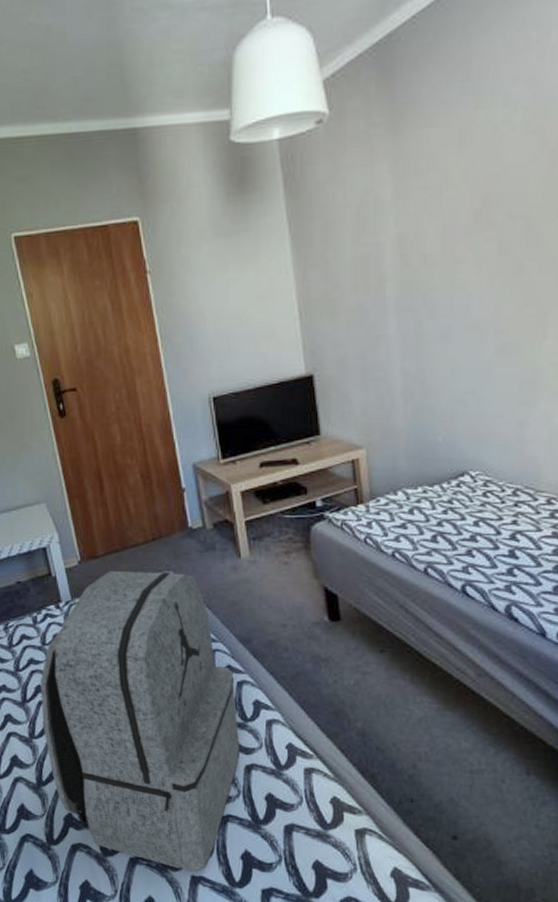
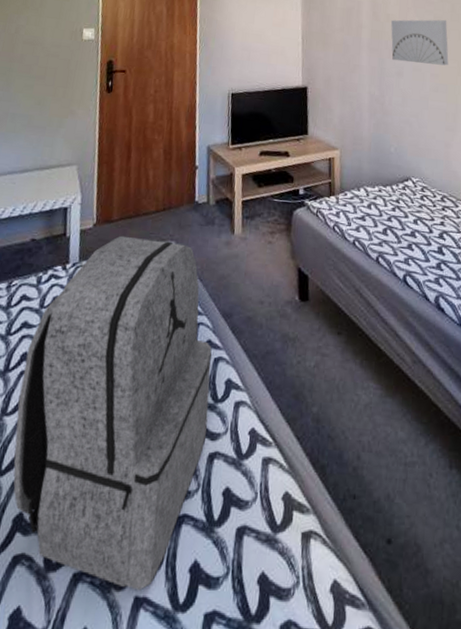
wall art: none [430,246,523,320] -> present [391,19,449,66]

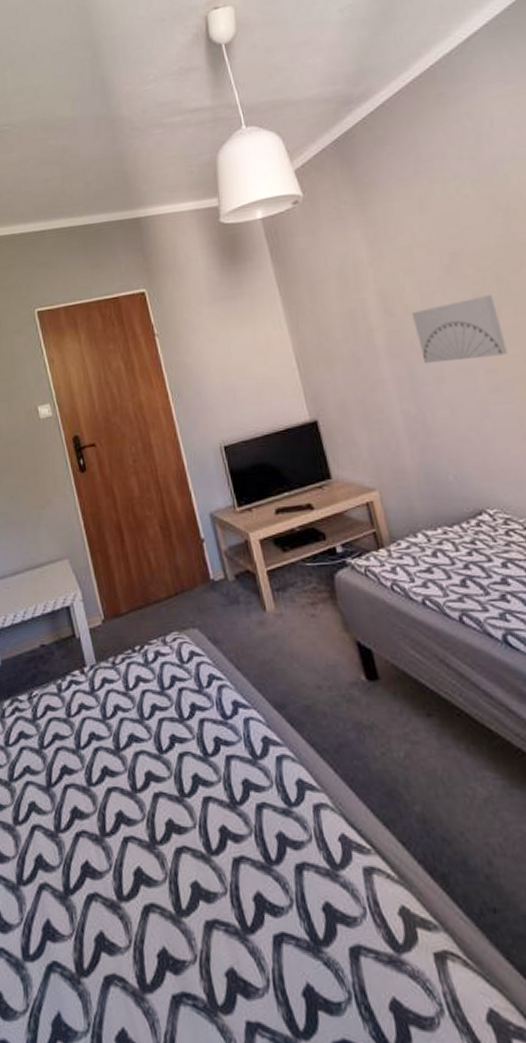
backpack: present [13,235,213,591] -> none [65,629,288,1015]

